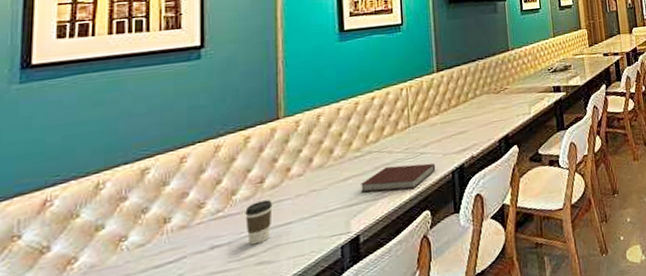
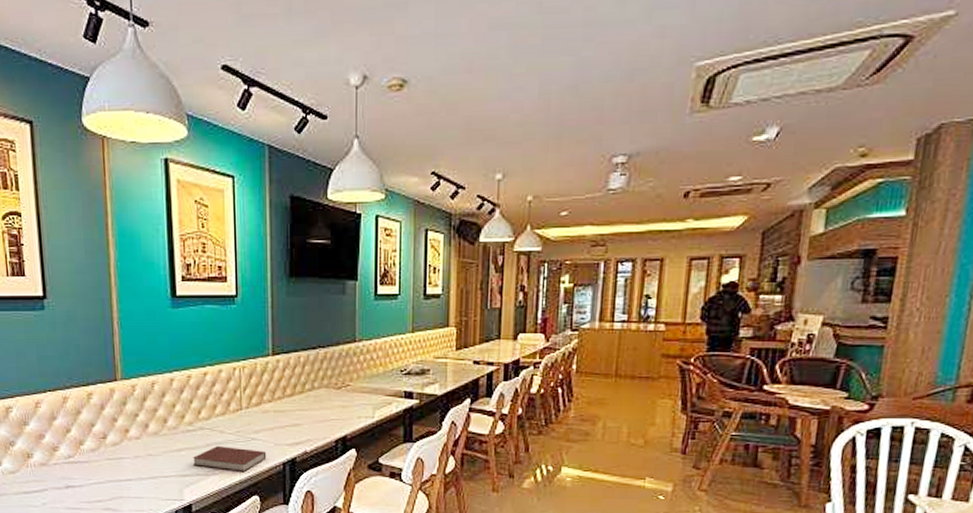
coffee cup: present [245,199,273,246] -> none [92,455,115,492]

